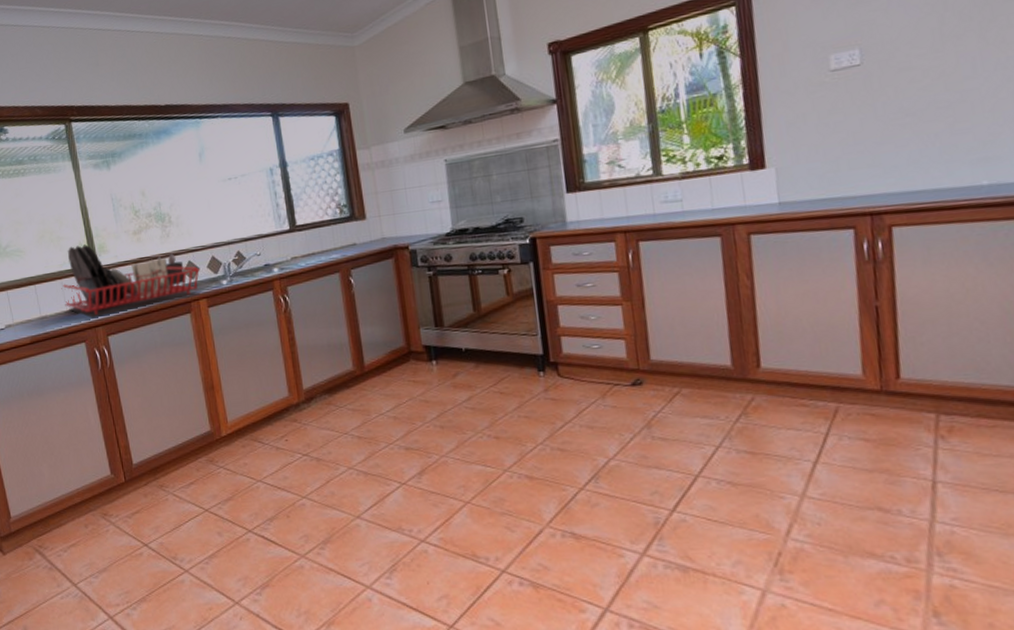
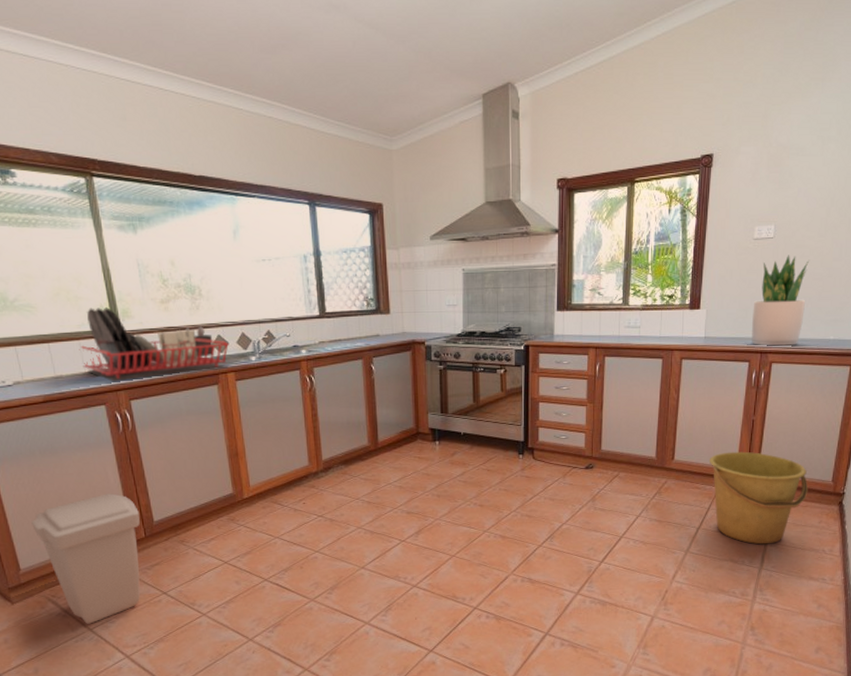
trash can: none [21,435,122,579] -> present [31,493,141,624]
bucket: none [815,351,993,485] -> present [708,451,808,545]
planter: none [846,82,932,205] -> present [752,255,809,346]

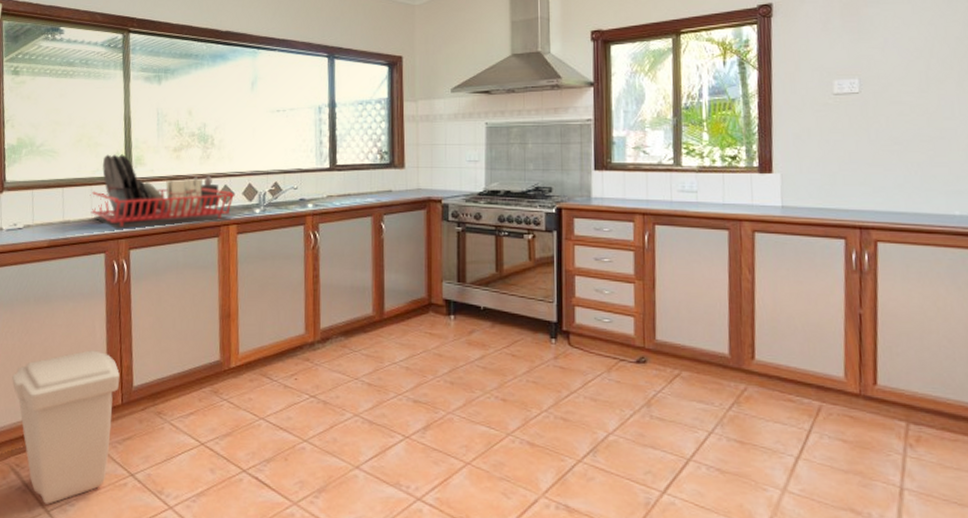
bucket: present [708,451,808,545] -> none [803,354,956,492]
planter: present [752,255,809,346] -> none [842,112,914,221]

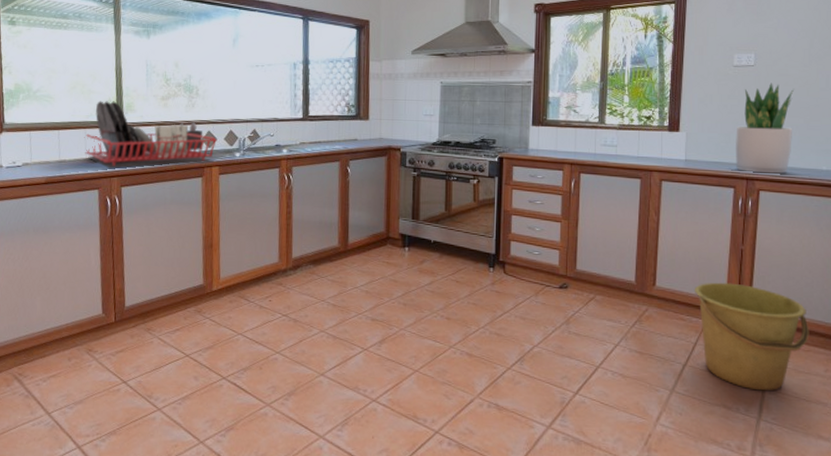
trash can: present [12,350,120,504] -> none [14,275,113,408]
bucket: none [803,354,956,492] -> present [694,282,810,391]
planter: none [842,112,914,221] -> present [736,83,794,174]

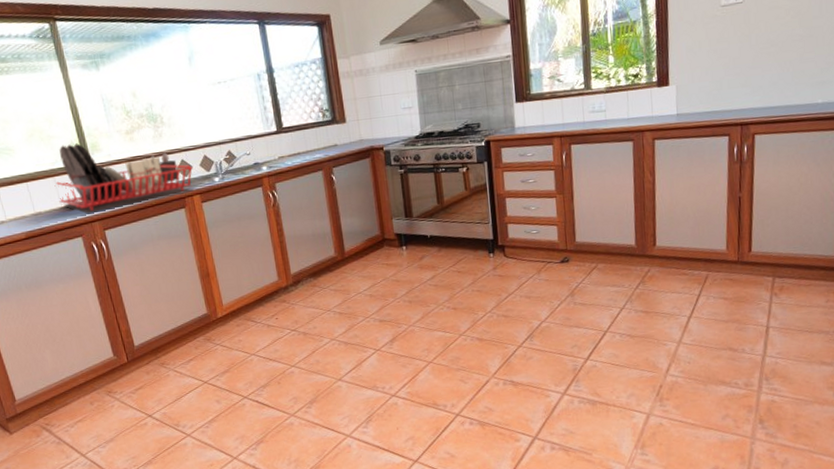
bucket: present [694,282,810,391] -> none [694,231,810,330]
planter: present [736,83,794,174] -> none [727,18,786,117]

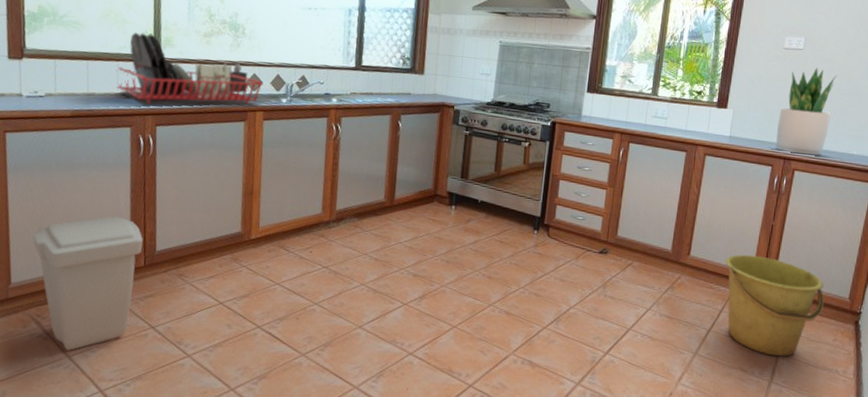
trash can: none [23,321,128,450] -> present [32,216,143,351]
bucket: none [694,231,810,330] -> present [724,254,824,357]
planter: none [727,18,786,117] -> present [776,67,836,156]

